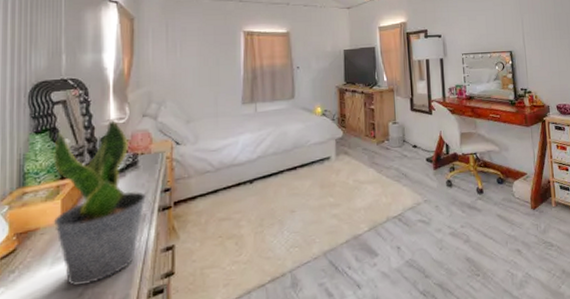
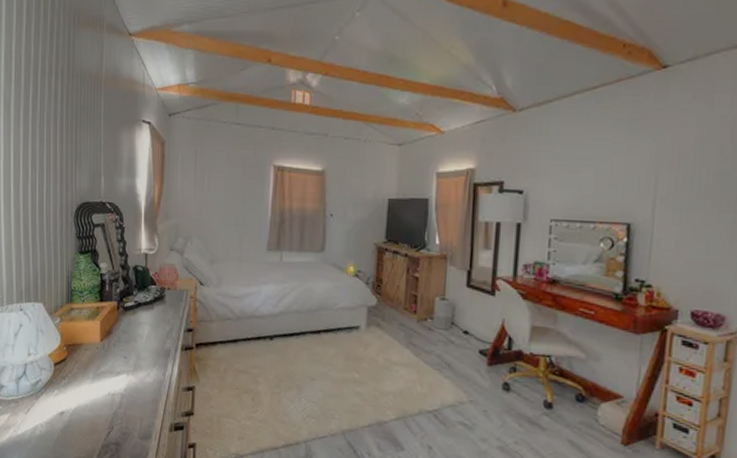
potted plant: present [53,118,146,287] -> none [94,247,171,405]

